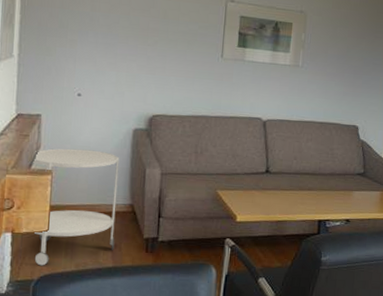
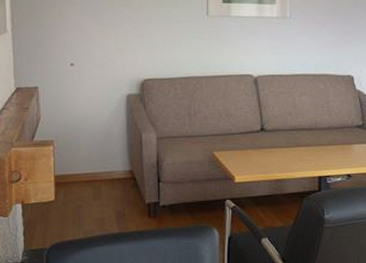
side table: present [33,148,120,266] -> none [35,118,118,235]

